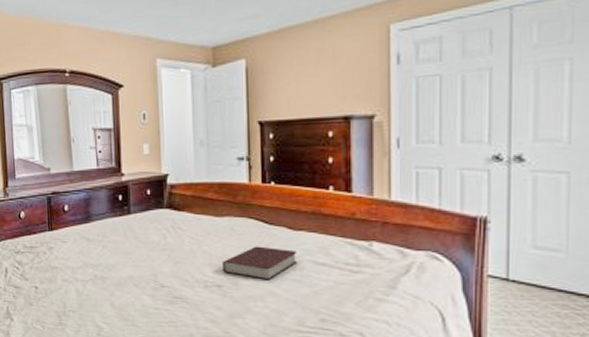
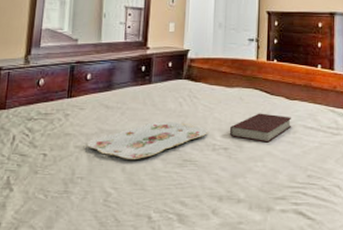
serving tray: none [74,255,198,296] -> present [87,121,209,160]

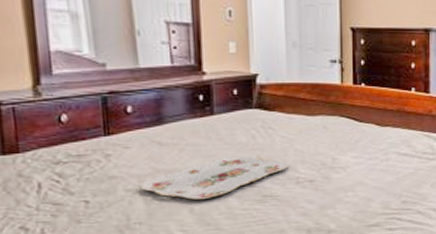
book: present [229,113,292,143] -> none [313,141,384,172]

